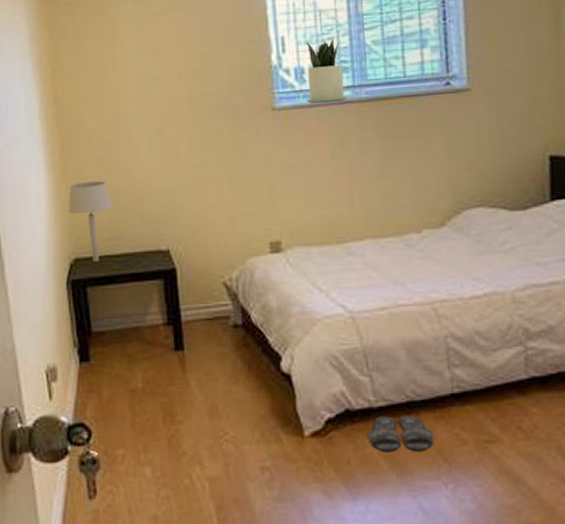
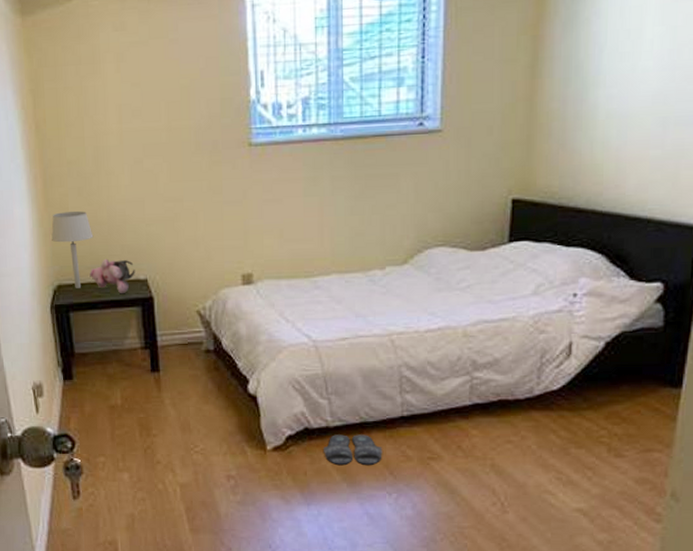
stuffed bear: none [108,229,157,266] -> present [89,258,135,293]
planter: present [306,38,348,104] -> none [282,74,323,141]

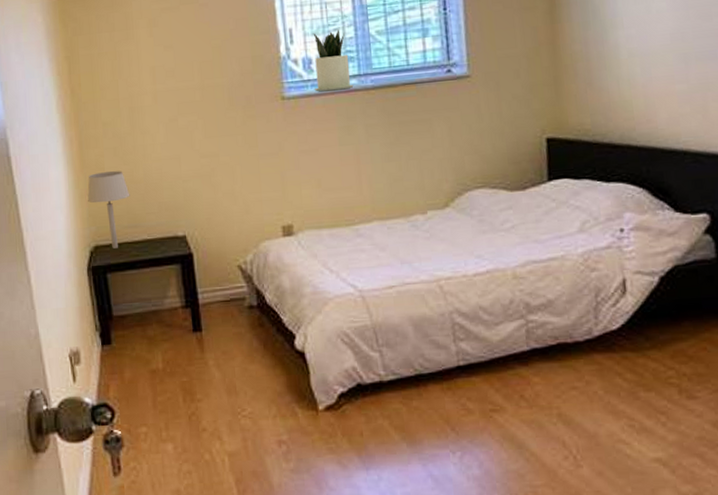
stuffed bear: present [89,258,135,293] -> none [127,216,173,251]
planter: none [282,74,323,141] -> present [313,29,354,93]
slippers: present [324,434,383,466] -> none [379,388,442,424]

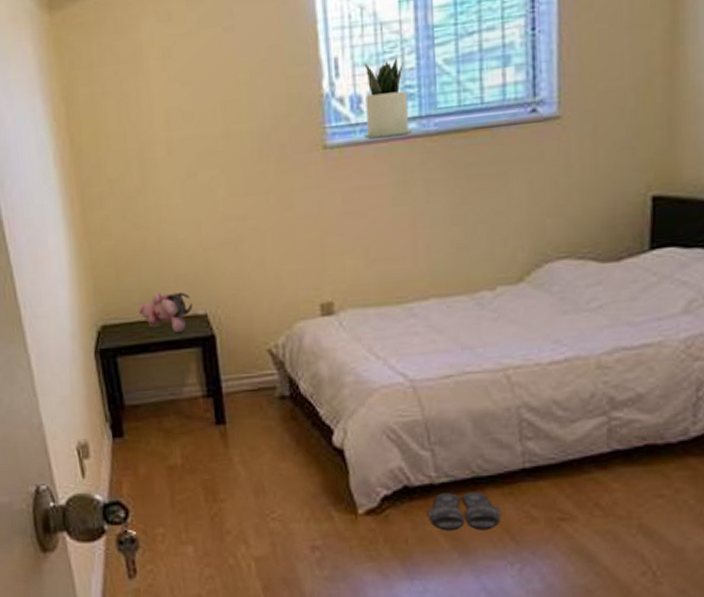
table lamp: present [87,171,130,249] -> none [92,237,142,329]
stuffed bear: none [127,216,173,251] -> present [139,291,193,332]
slippers: none [379,388,442,424] -> present [428,492,501,531]

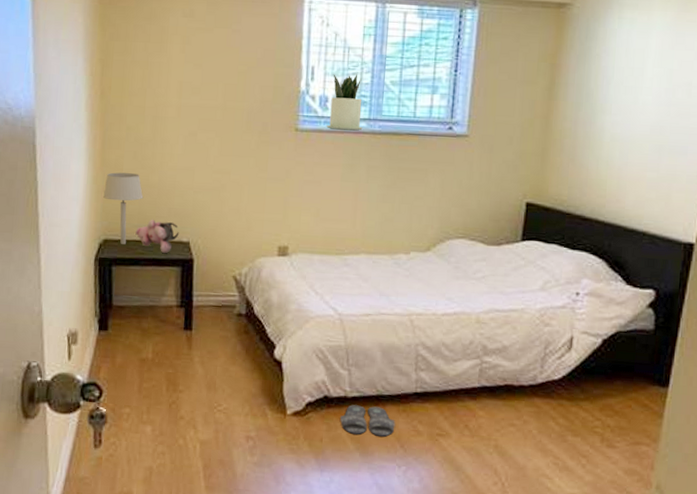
table lamp: none [92,237,142,329] -> present [102,172,144,244]

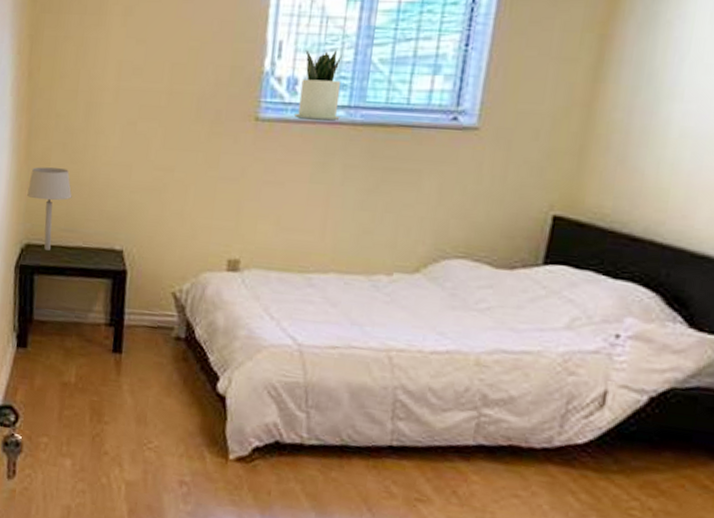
stuffed bear: present [135,219,179,253] -> none [61,222,111,262]
slippers: present [340,405,395,438] -> none [294,454,363,497]

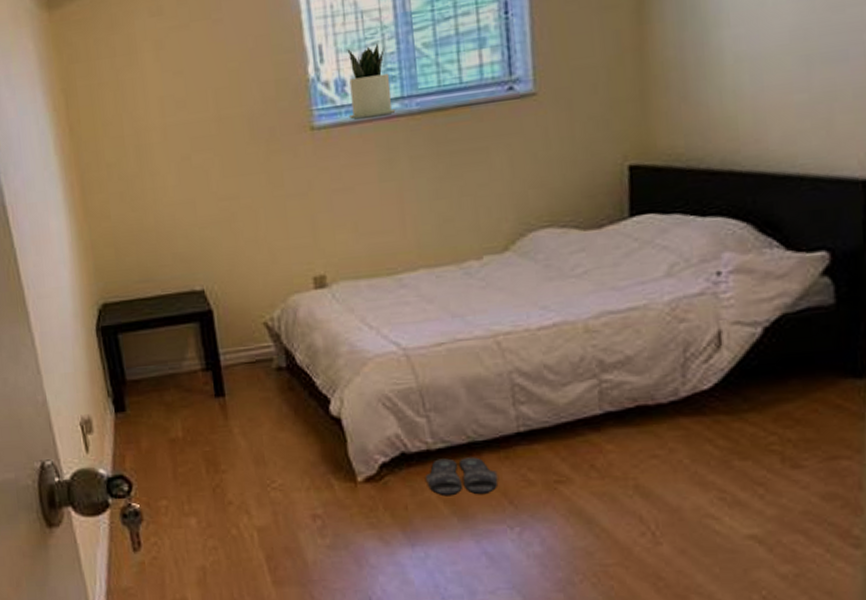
table lamp: present [26,167,72,251] -> none [92,218,141,306]
slippers: none [294,454,363,497] -> present [426,457,498,496]

